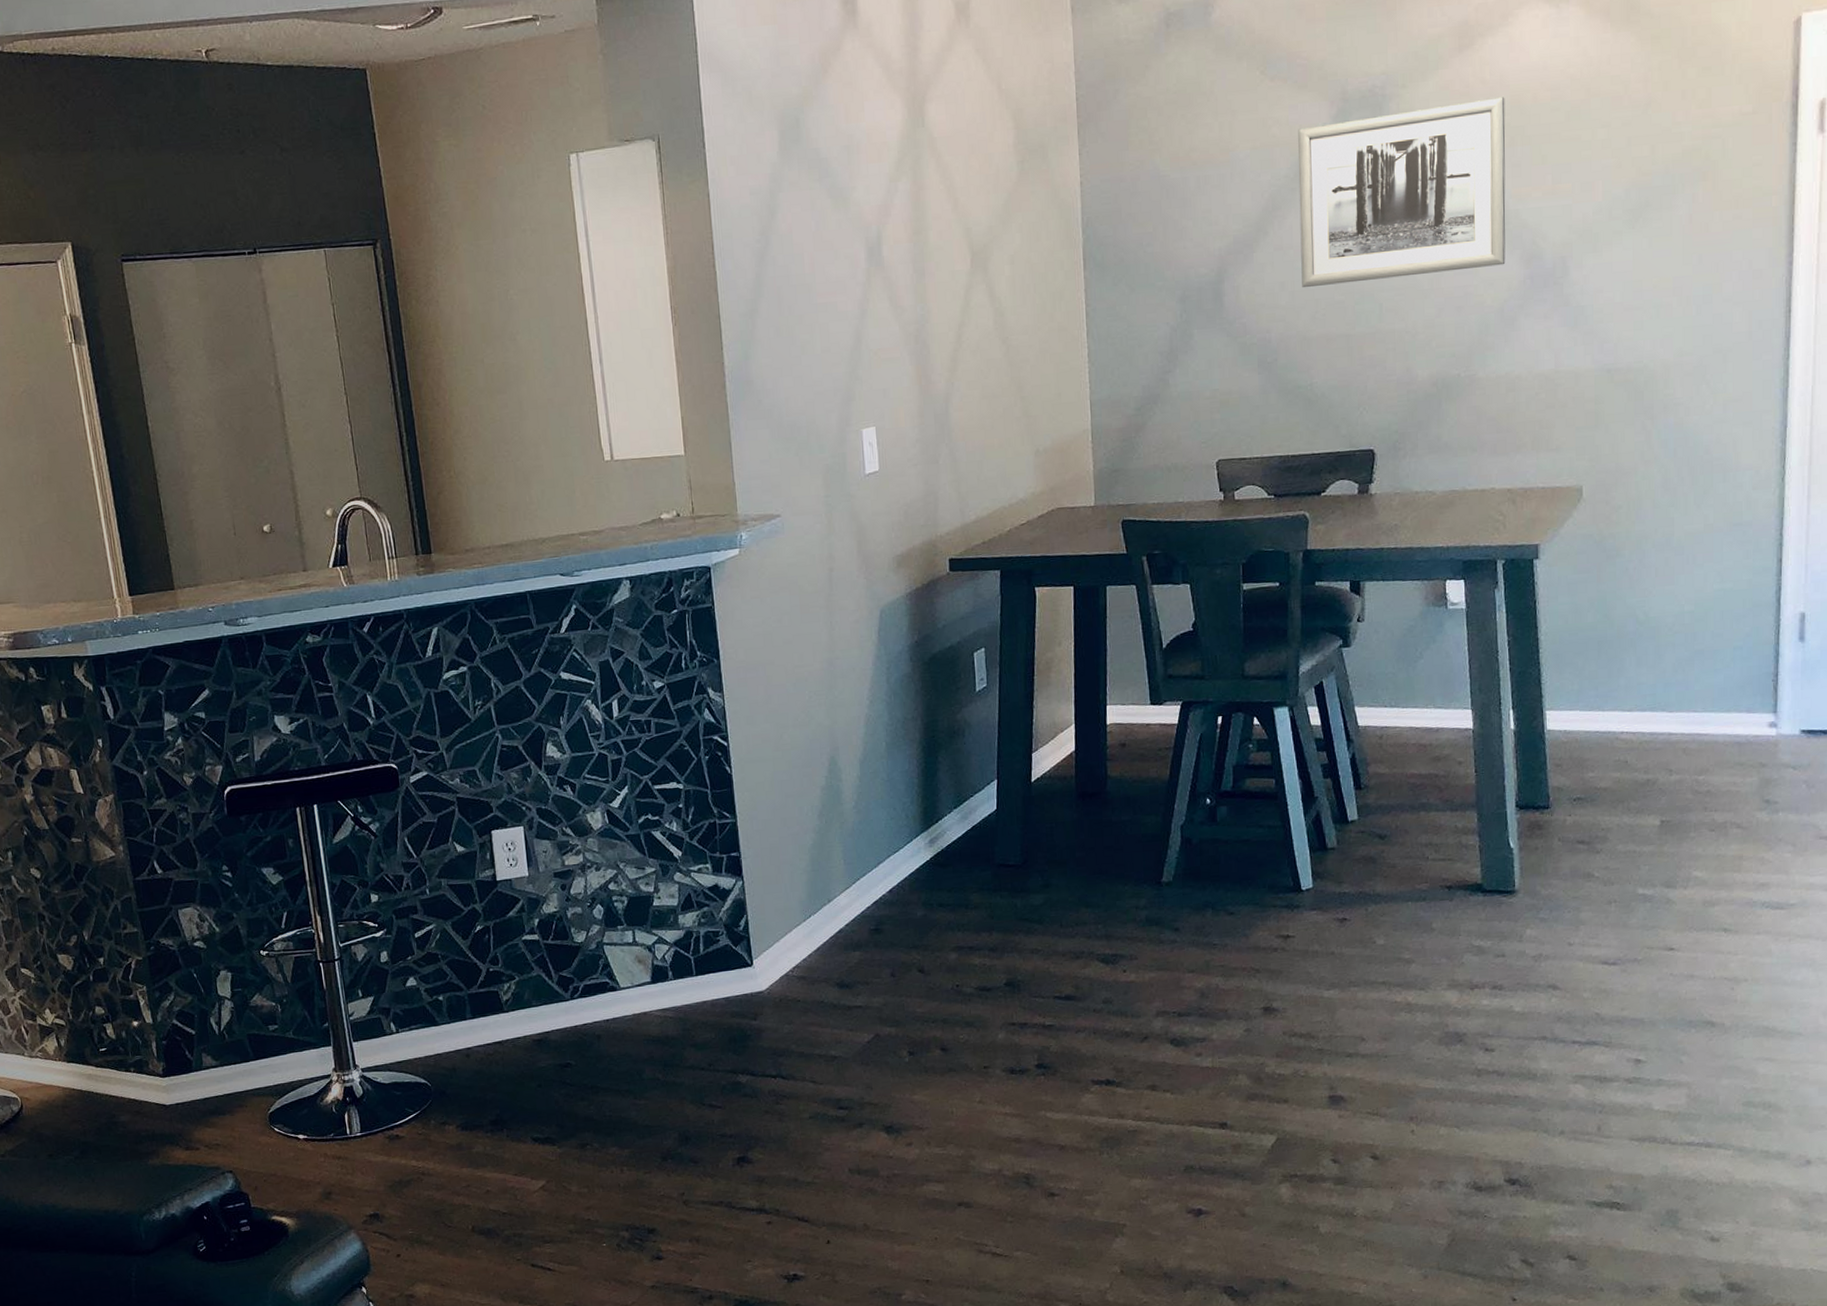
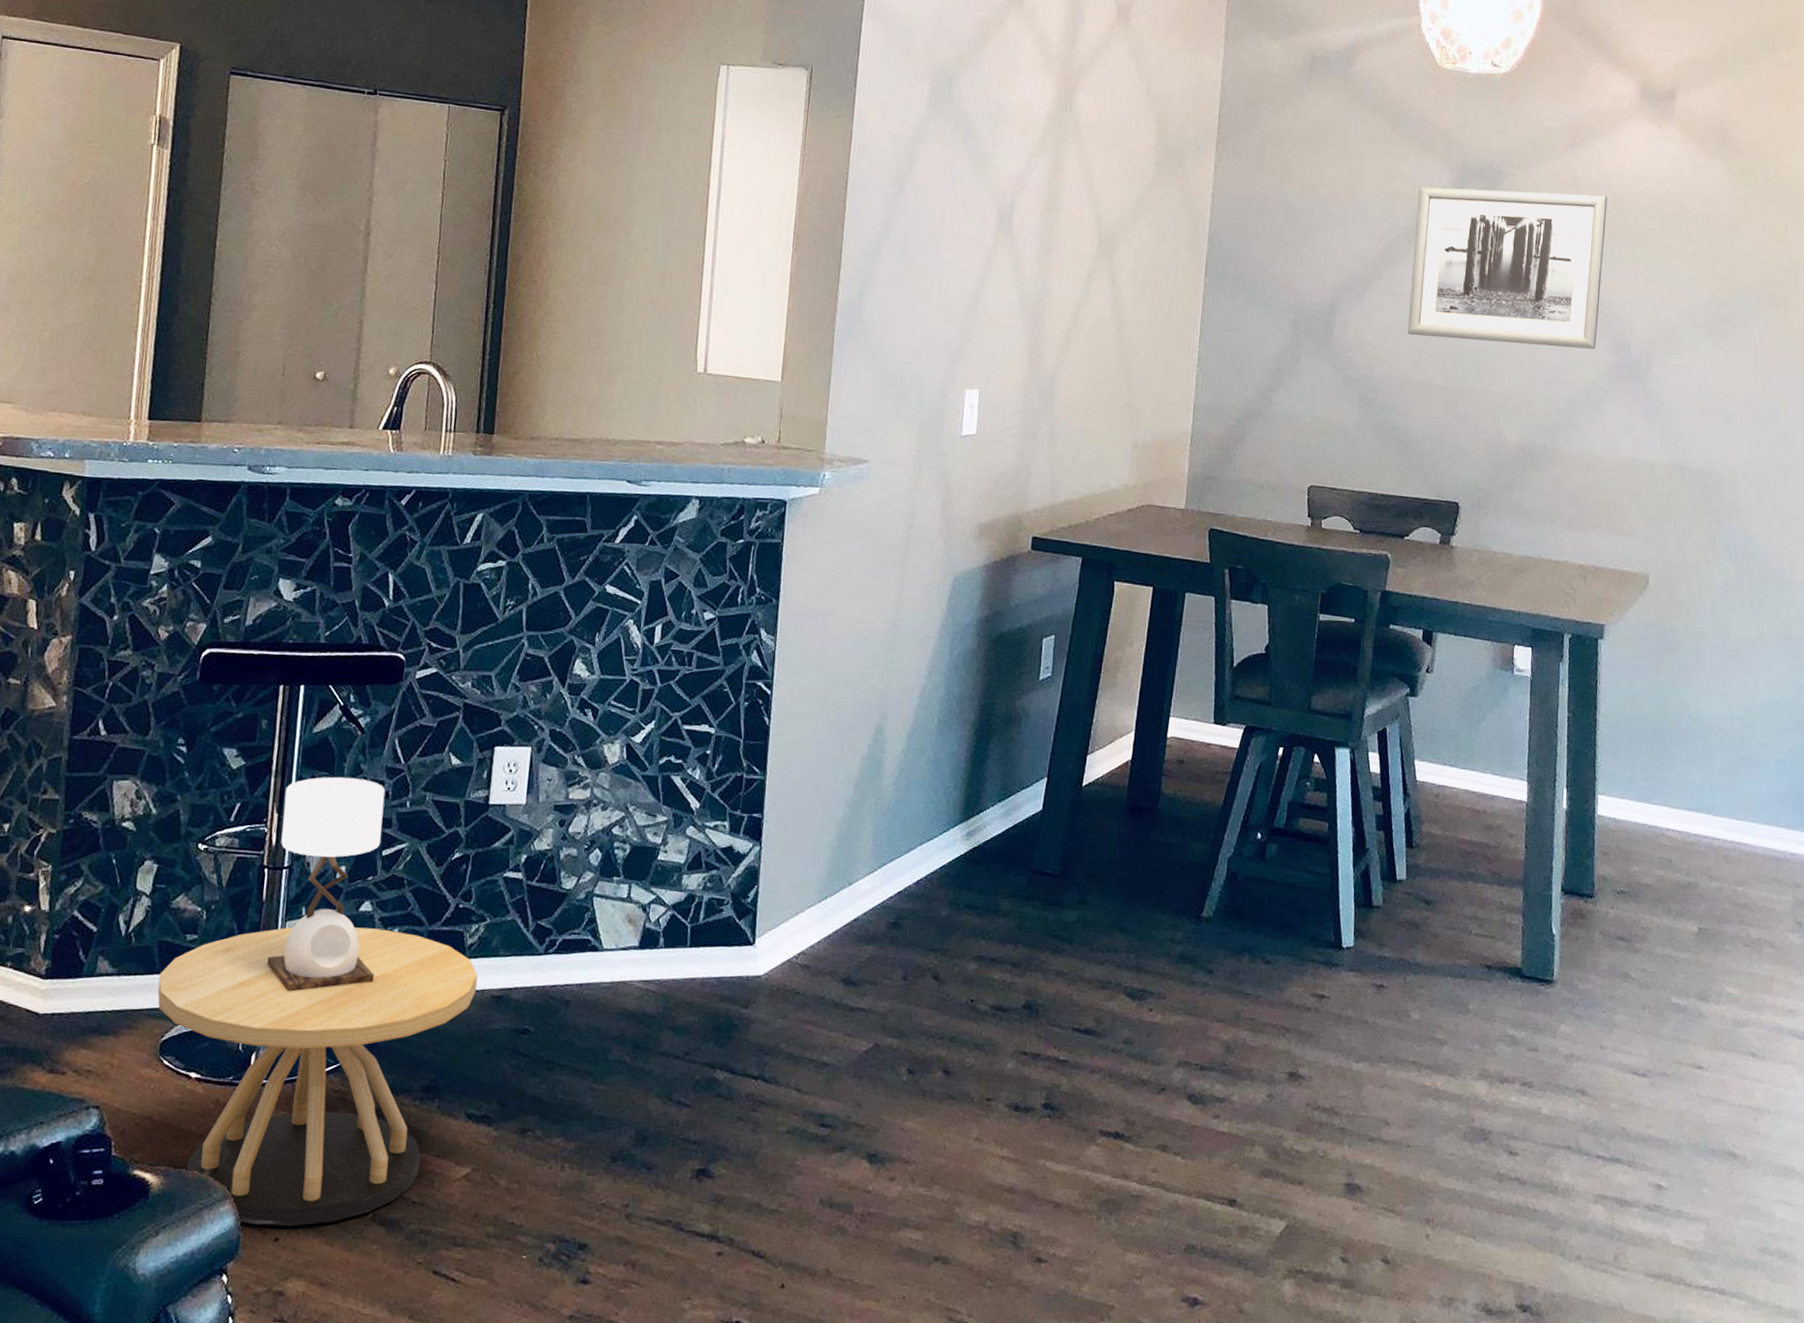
side table: none [254,876,519,1247] -> present [157,777,478,1227]

